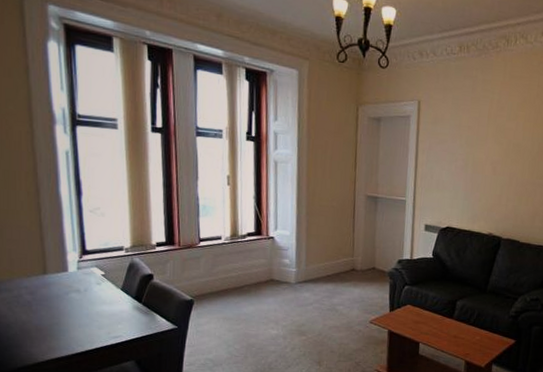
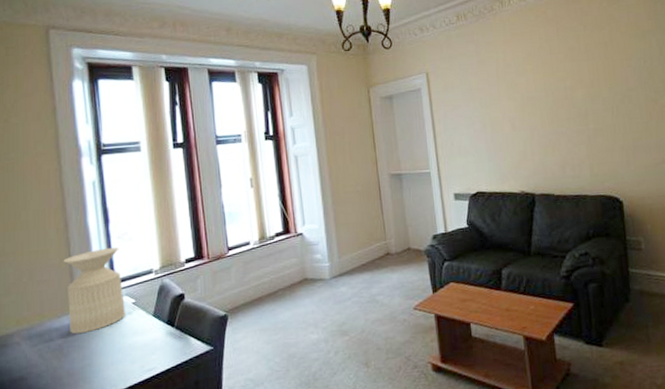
side table: none [34,219,95,295] -> present [63,247,126,334]

